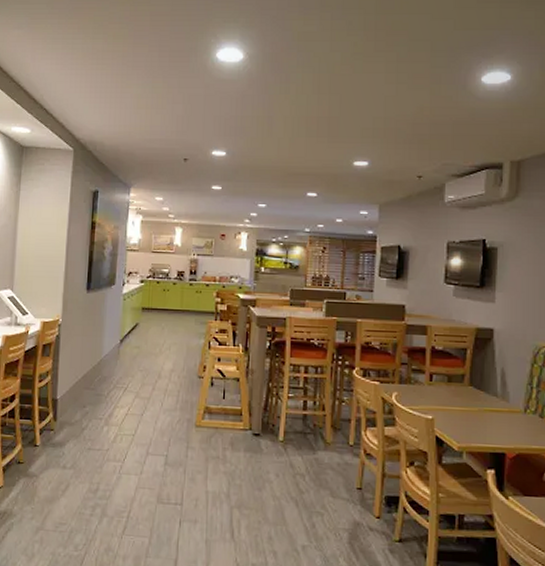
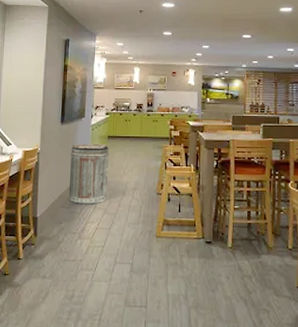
trash can: none [94,316,143,387] -> present [68,144,109,205]

